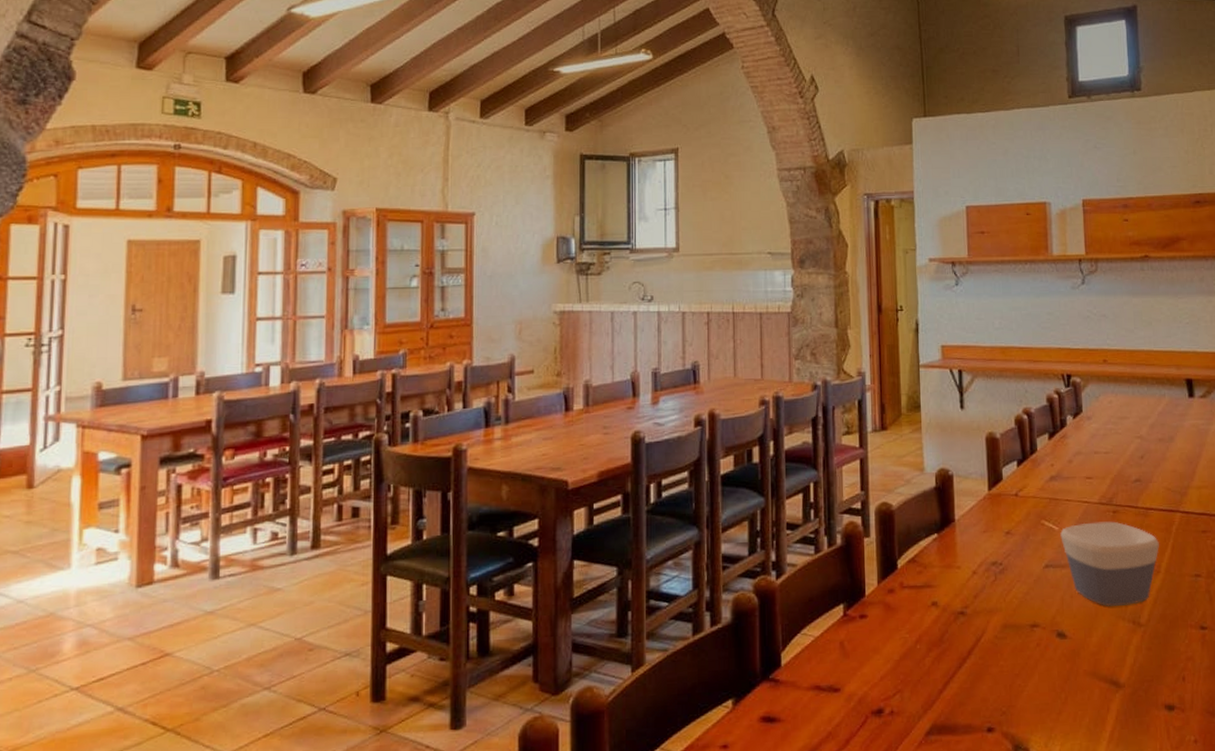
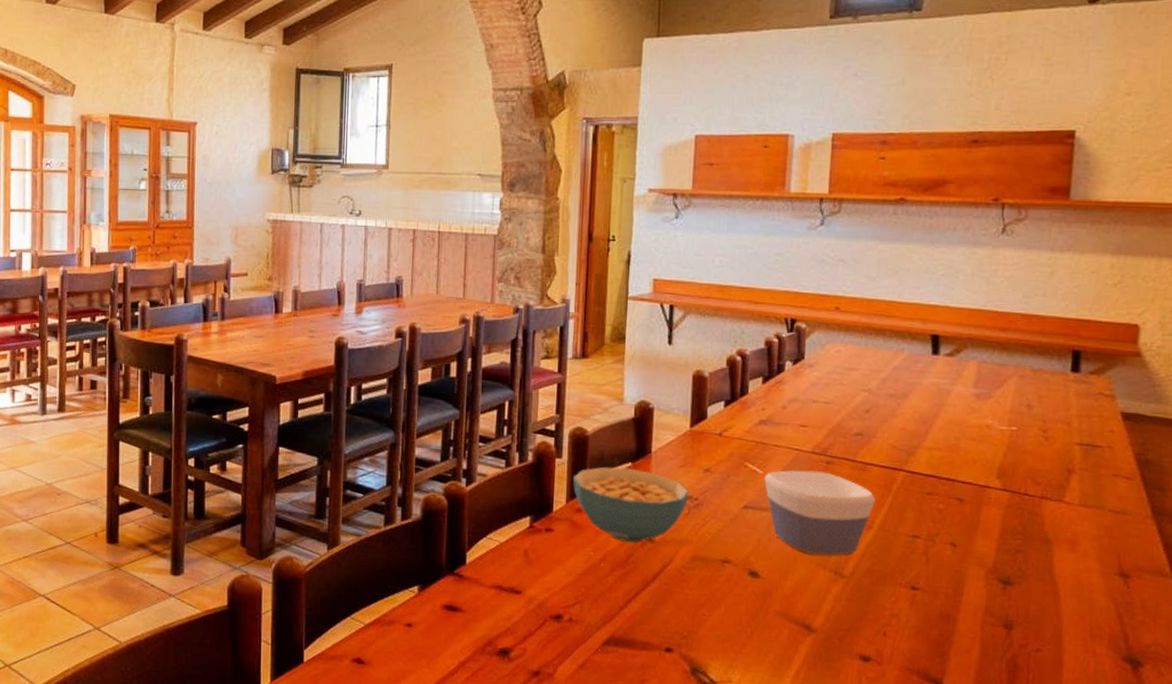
cereal bowl: none [882,540,994,619] -> present [572,466,690,543]

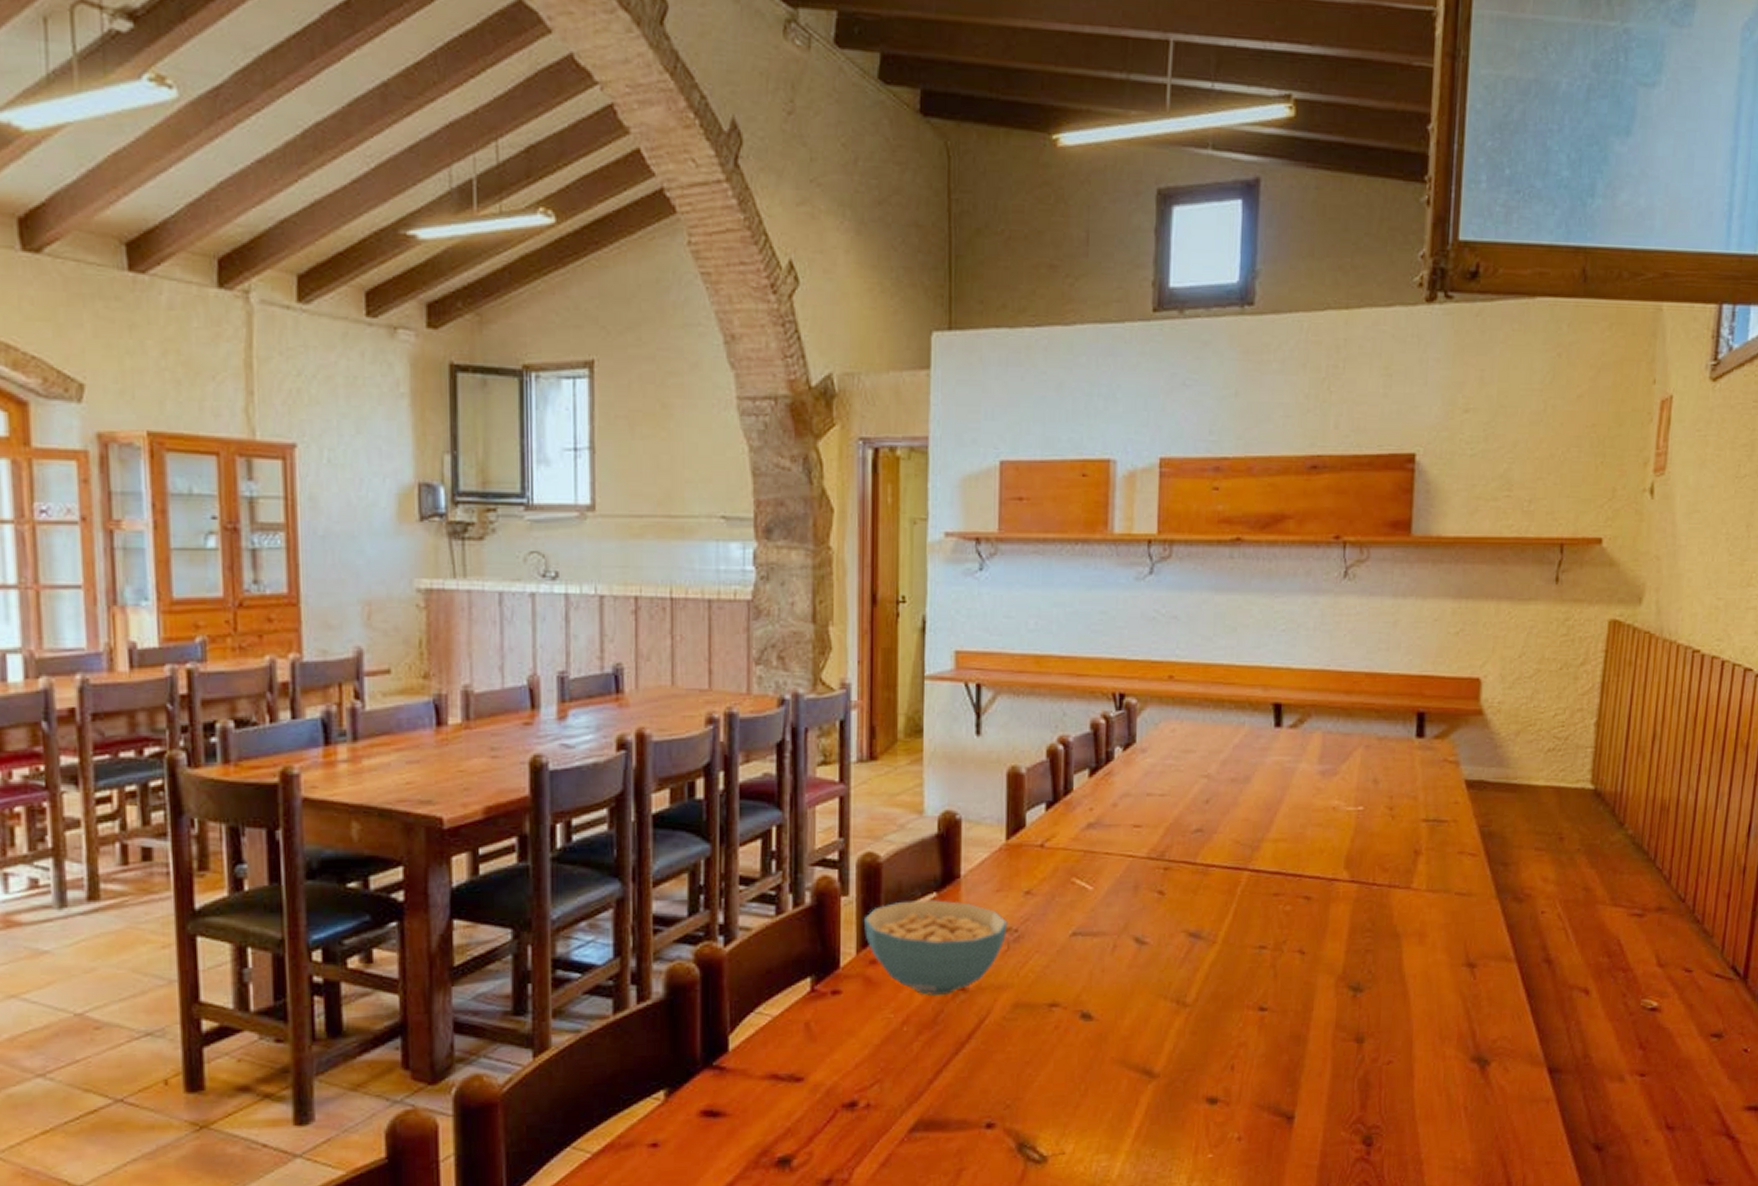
bowl: present [764,470,875,556] -> none [1094,880,1218,983]

